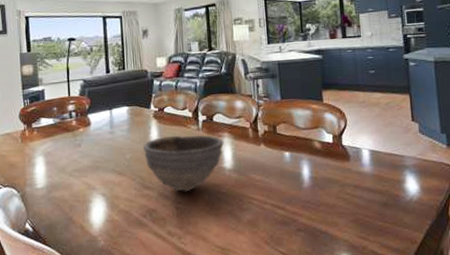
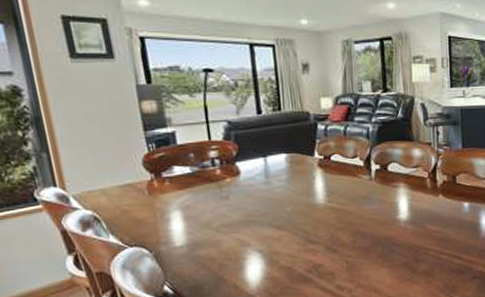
bowl: present [142,134,225,193] -> none [306,185,400,246]

